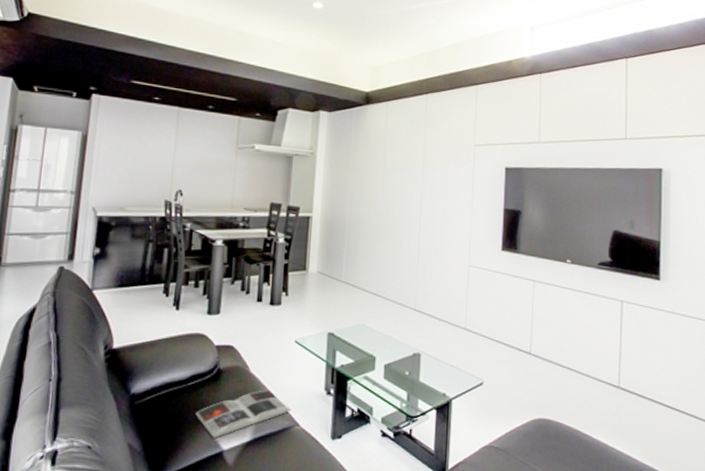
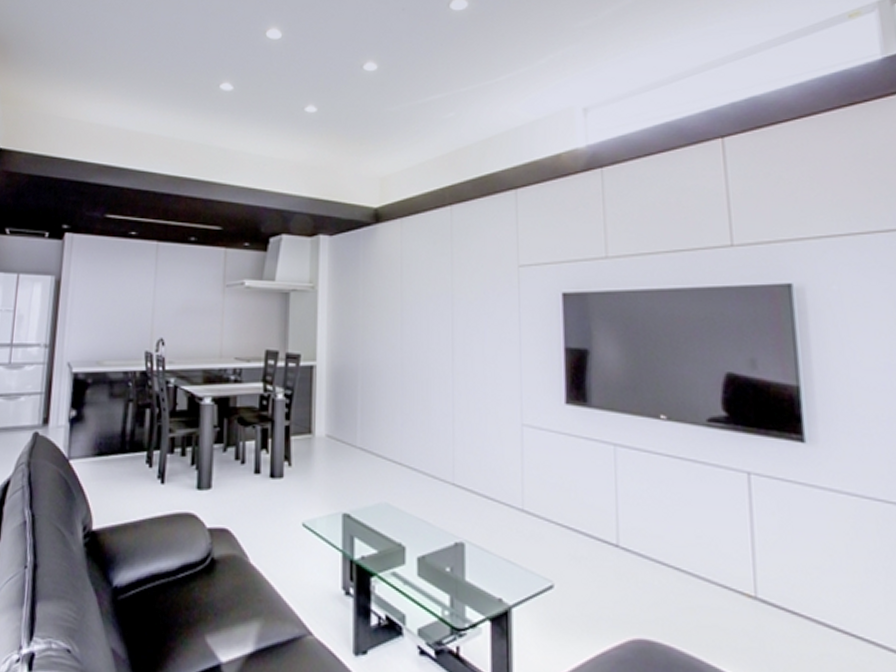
magazine: present [195,389,292,438] -> none [187,586,302,647]

